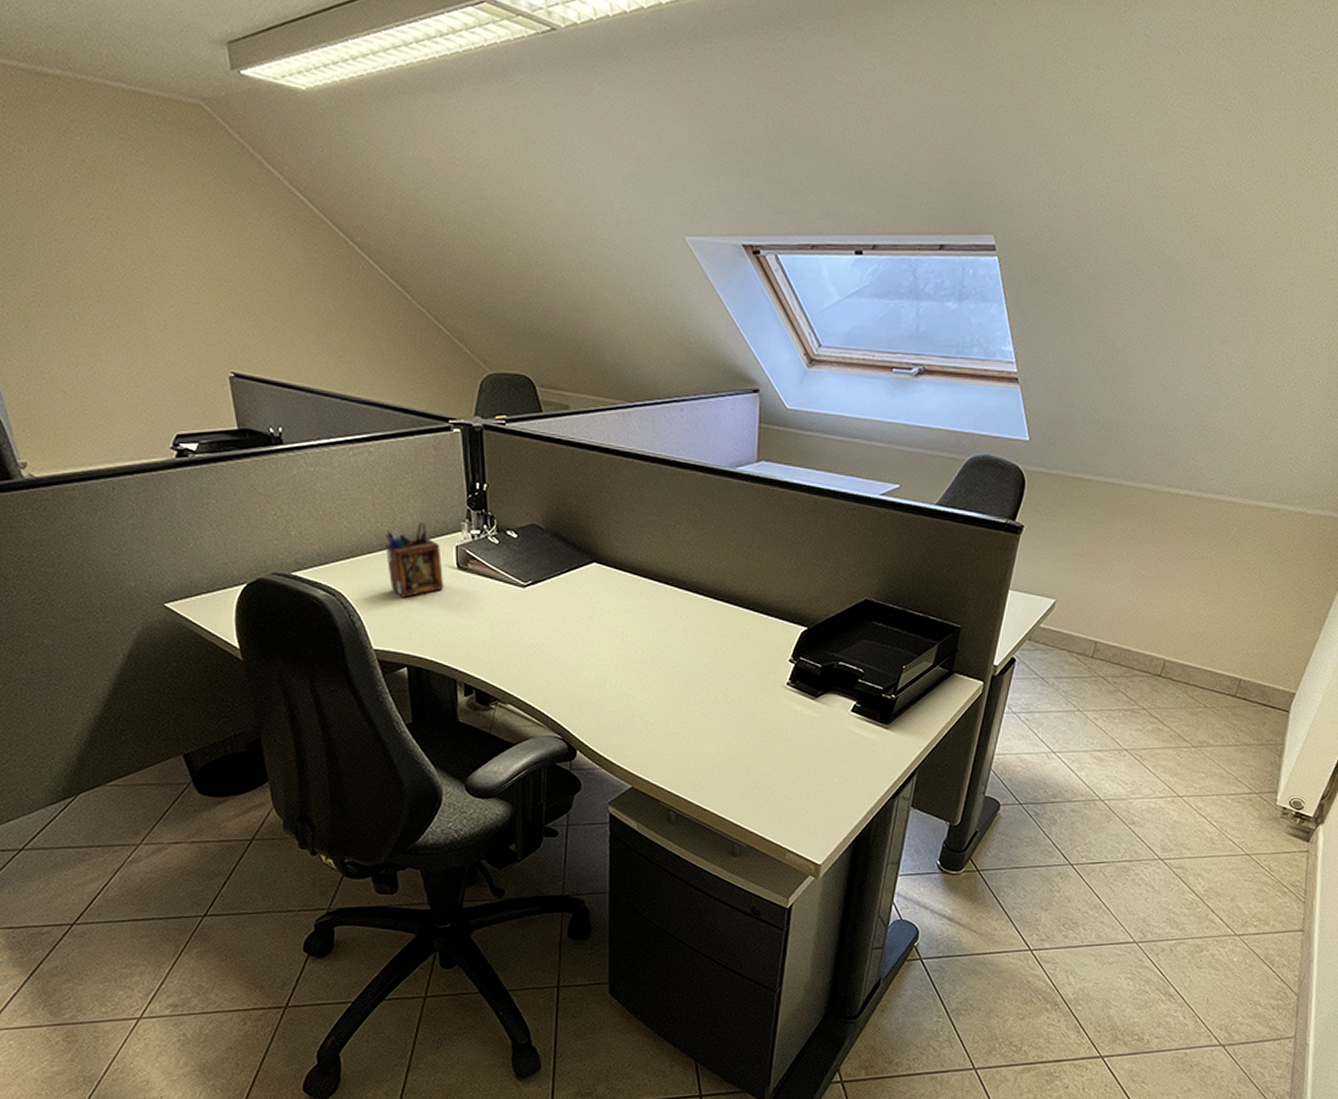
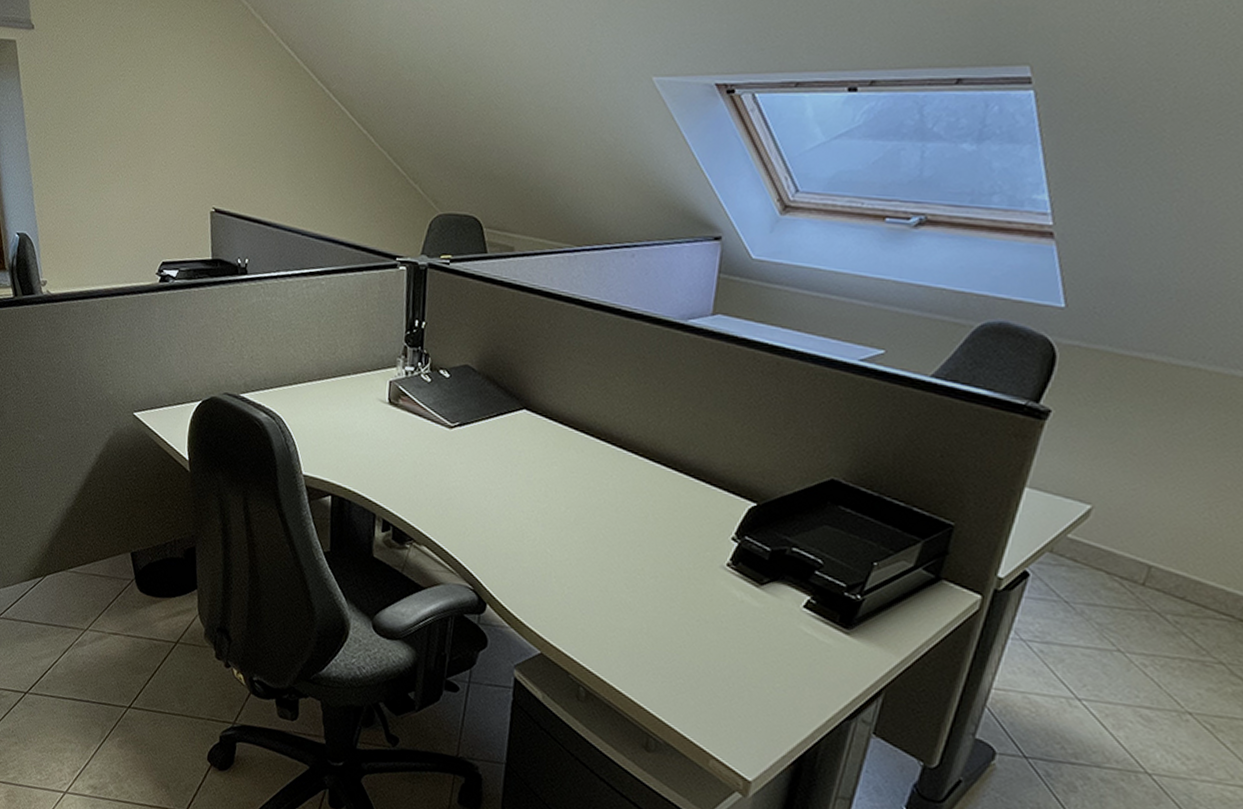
desk organizer: present [386,521,445,598] -> none [324,354,375,428]

